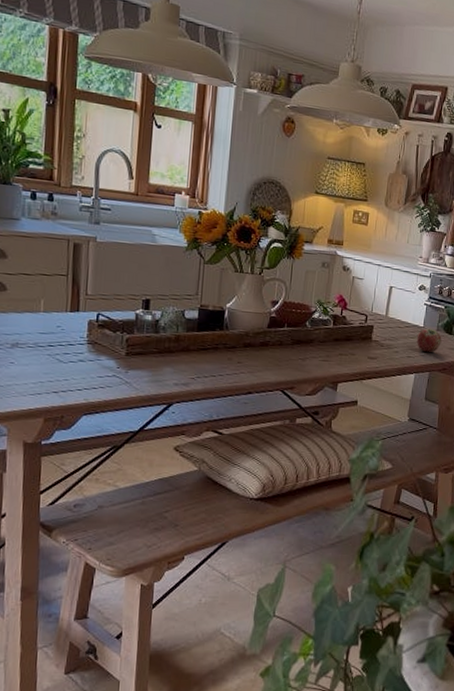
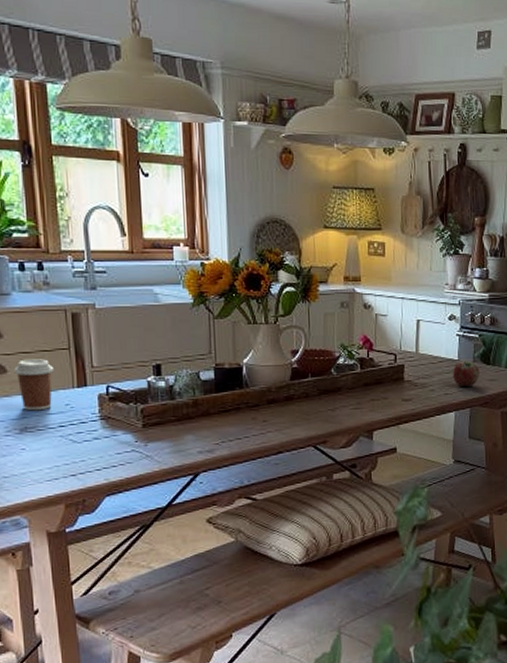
coffee cup: none [13,280,51,329] -> present [14,359,55,411]

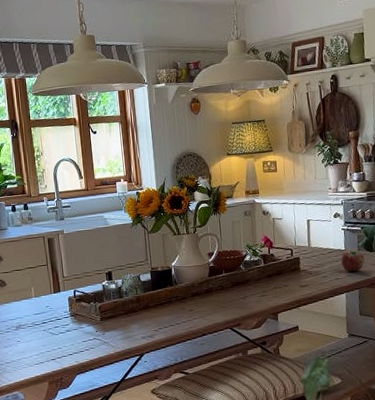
coffee cup: present [14,359,55,411] -> none [11,274,38,313]

